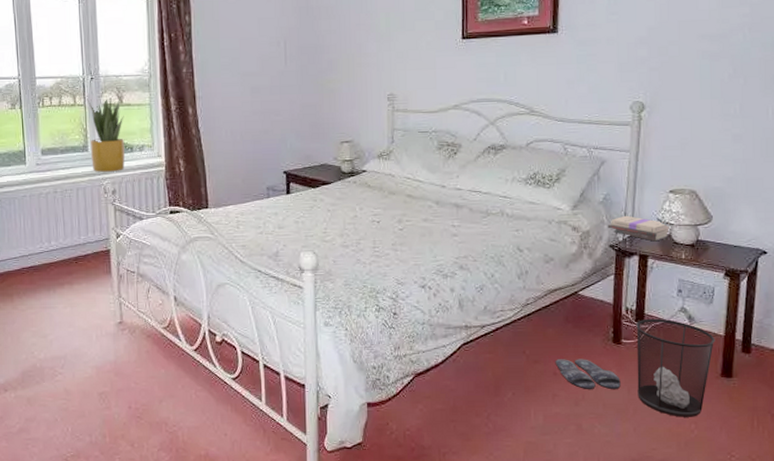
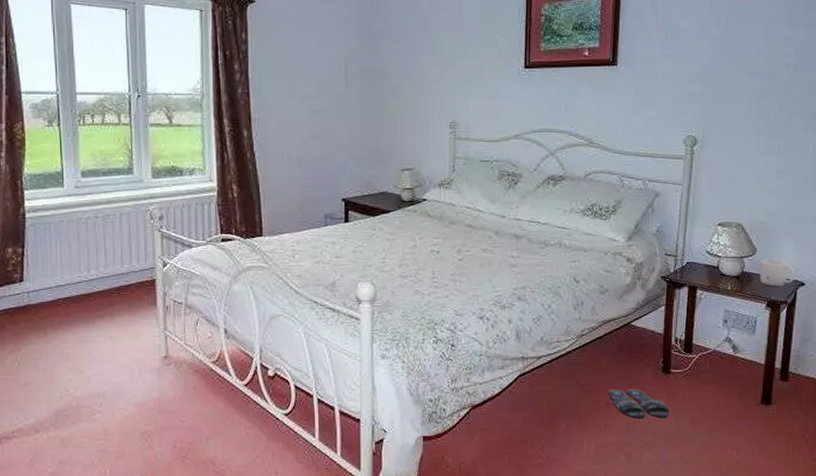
planter: present [86,96,125,173] -> none [132,116,174,198]
books: present [607,215,670,242] -> none [659,247,717,273]
waste bin: present [636,318,715,417] -> none [684,348,757,444]
mug: none [716,226,756,256] -> present [759,258,795,287]

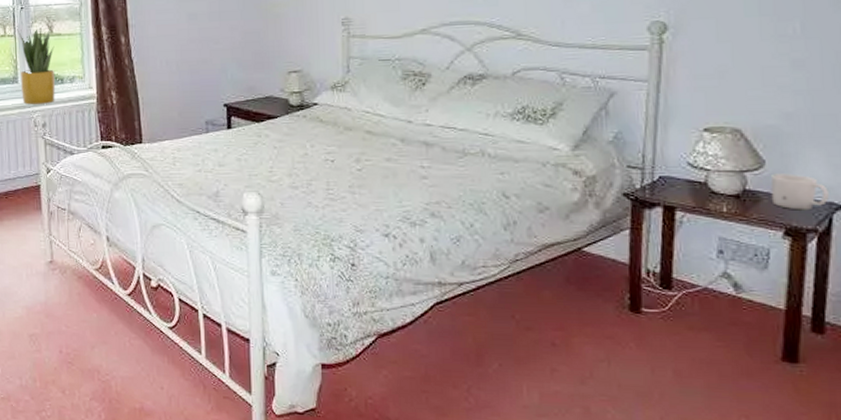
planter: none [132,116,174,198] -> present [16,25,55,106]
slippers: present [607,388,669,419] -> none [553,327,642,369]

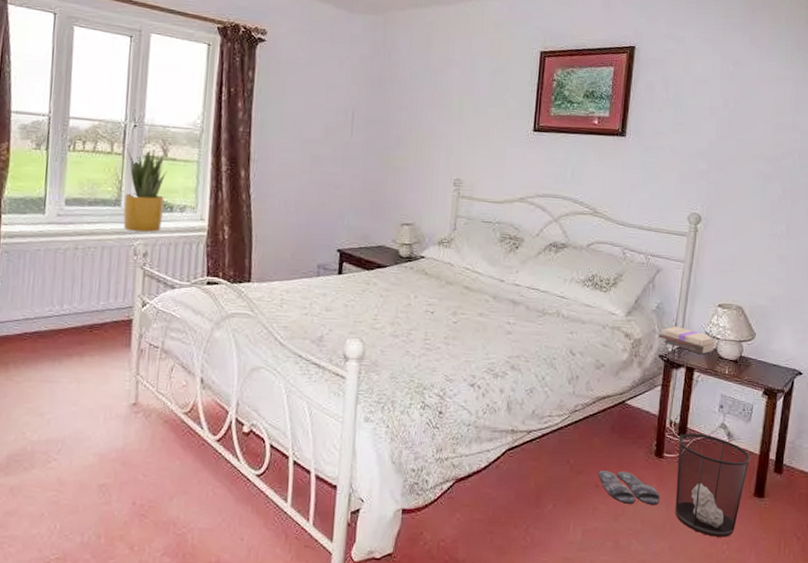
slippers: none [553,327,642,369] -> present [598,470,660,506]
books: none [619,158,705,190] -> present [658,326,716,355]
waste bin: none [661,284,773,409] -> present [675,433,751,537]
mug: present [770,173,829,211] -> none [757,344,793,375]

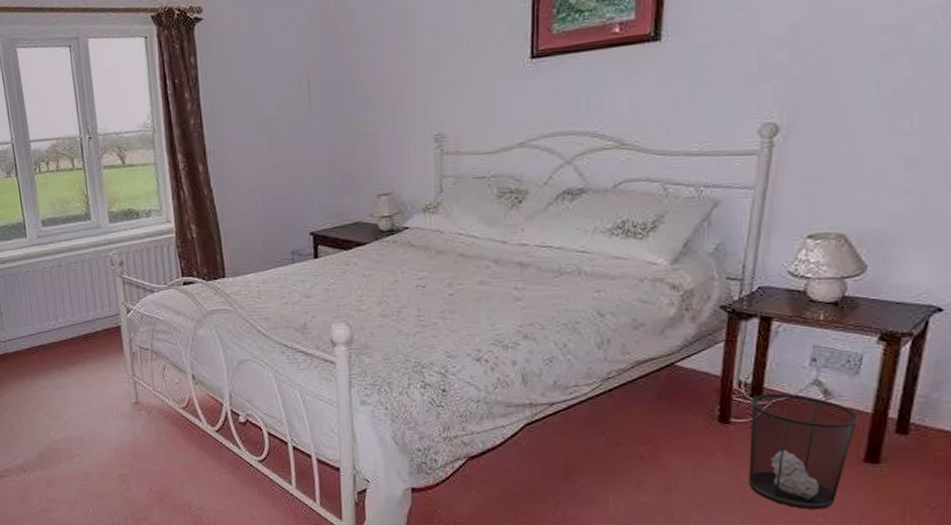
planter: present [123,146,167,233] -> none [84,156,132,243]
slippers: present [598,470,660,506] -> none [642,441,727,477]
books: present [658,326,716,355] -> none [718,268,805,300]

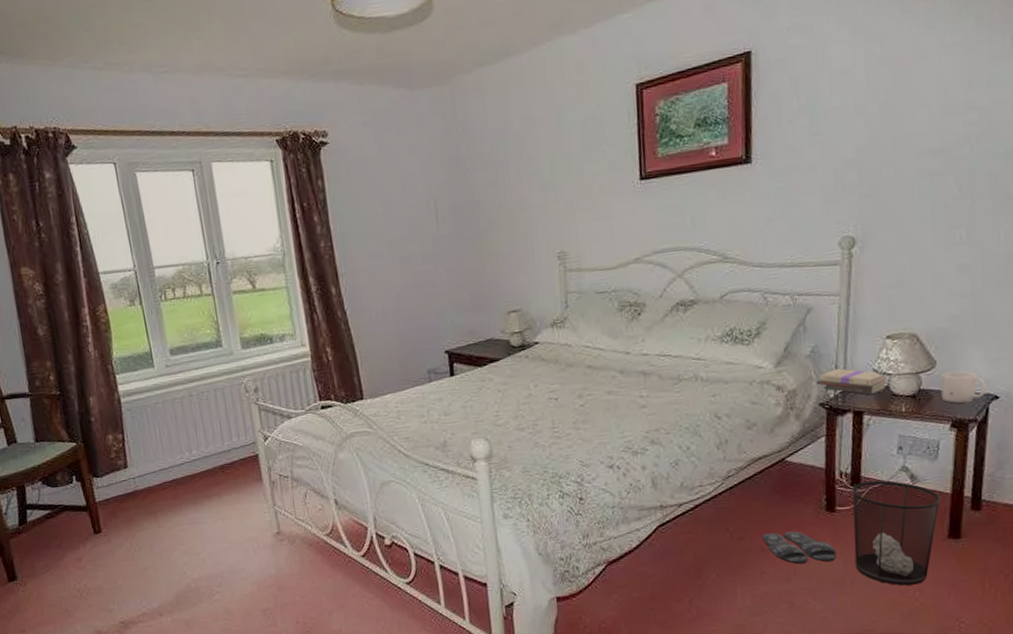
slippers: none [642,441,727,477] -> present [762,531,836,564]
books: none [718,268,805,300] -> present [816,368,887,396]
mug: none [869,277,928,315] -> present [940,371,986,404]

